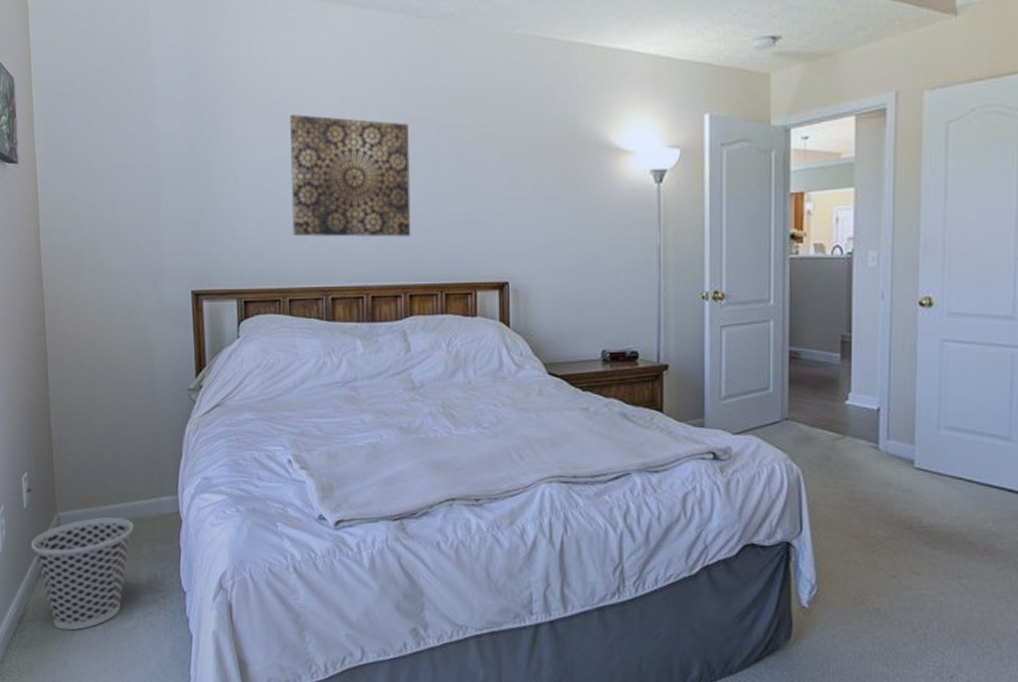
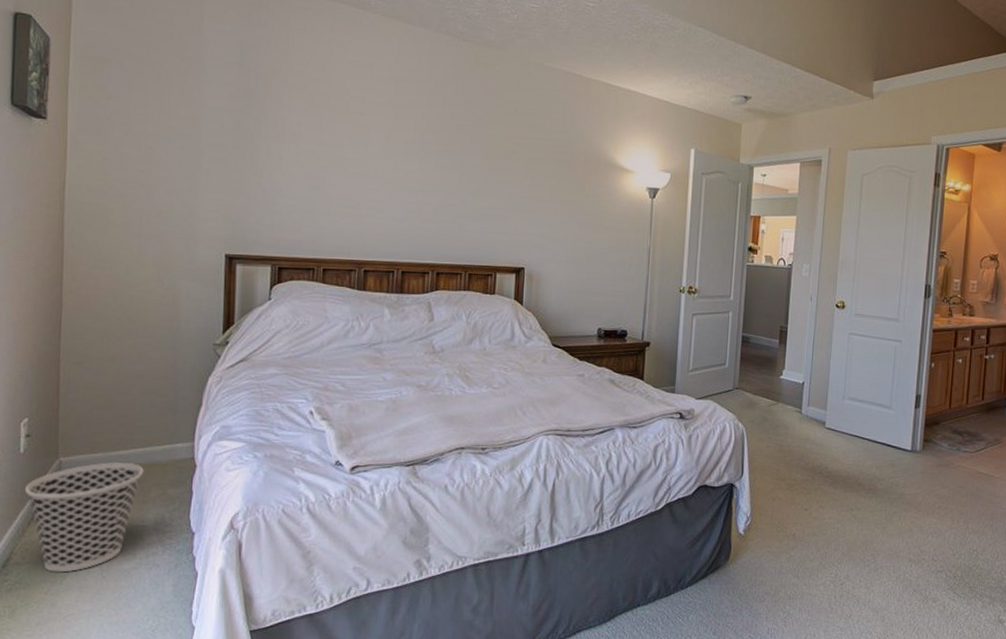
wall art: present [290,114,411,237] -> none [332,106,447,223]

